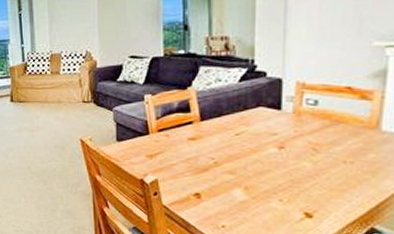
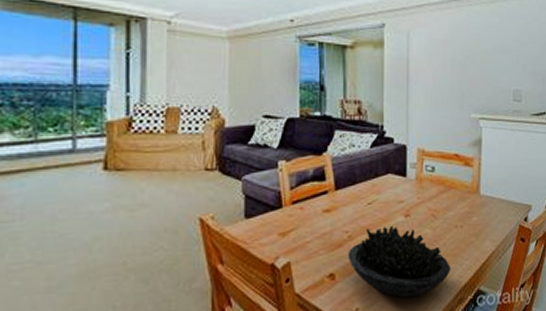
succulent plant: none [213,155,335,225] -> present [347,225,450,298]

